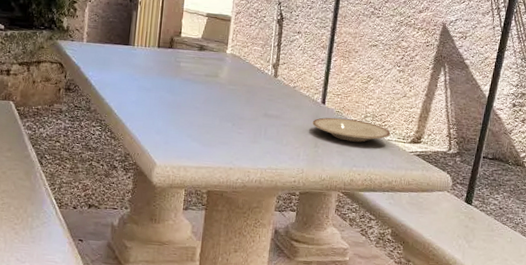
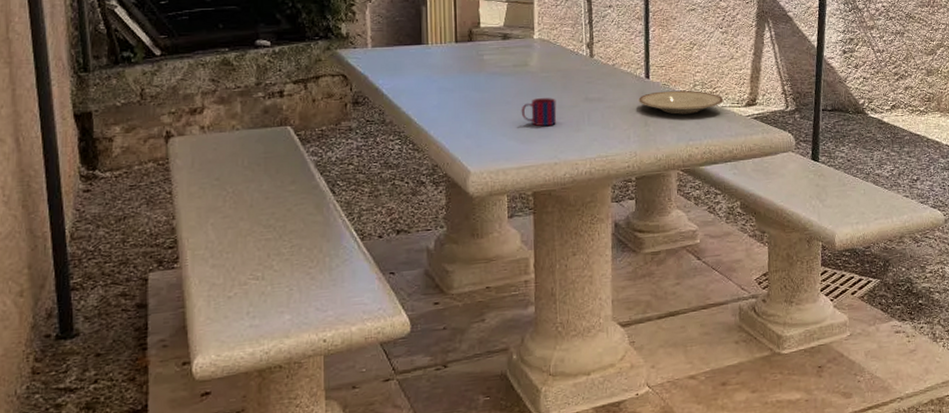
mug: none [206,107,239,135] -> present [521,98,557,127]

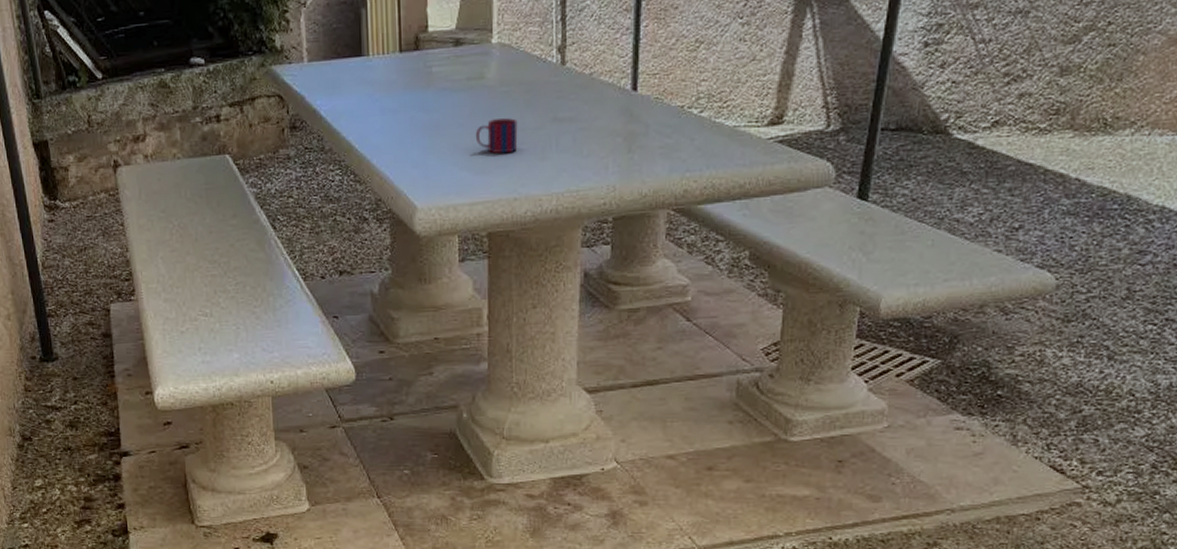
plate: present [638,90,724,115] -> none [621,105,737,138]

